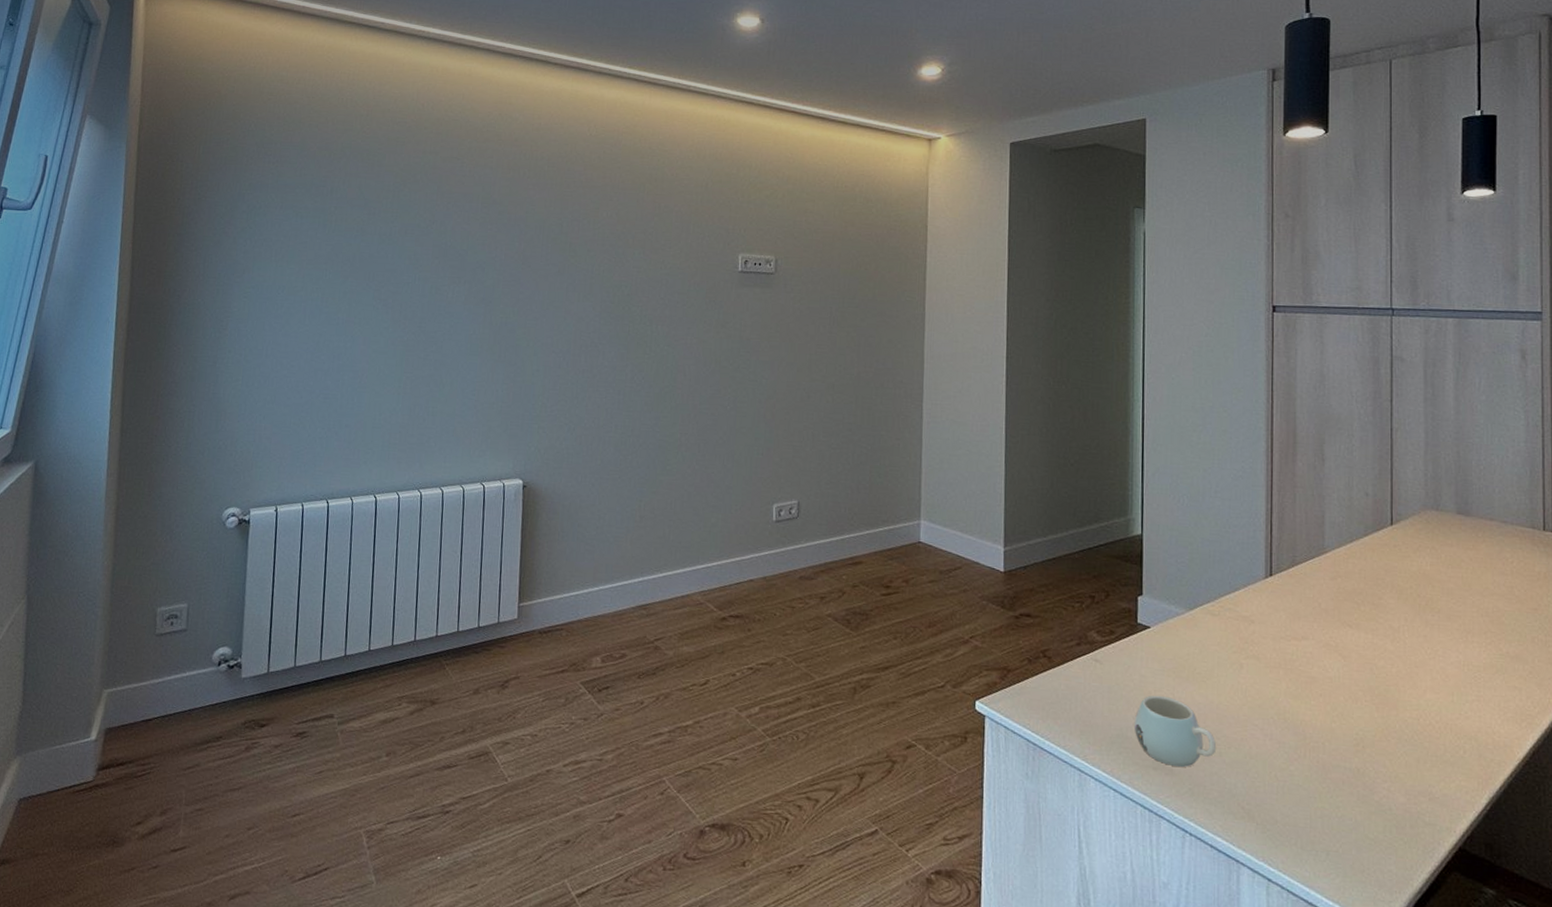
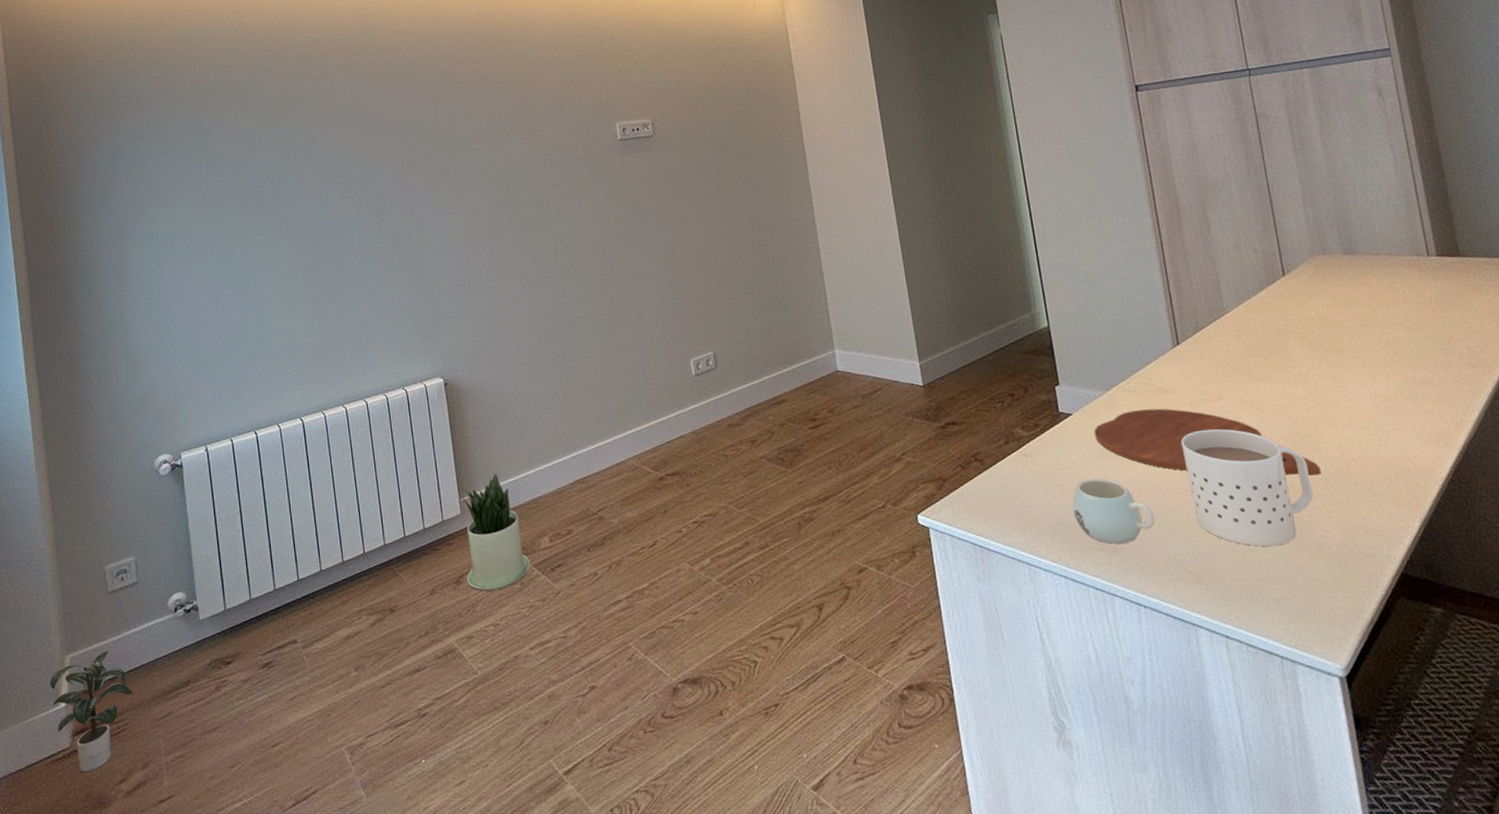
potted plant: none [82,692,165,809] -> present [50,651,135,773]
planter: none [513,585,579,702] -> present [462,474,531,592]
cutting board: none [1169,634,1395,733] -> present [1094,408,1322,475]
mug: none [1256,666,1383,798] -> present [1180,429,1314,547]

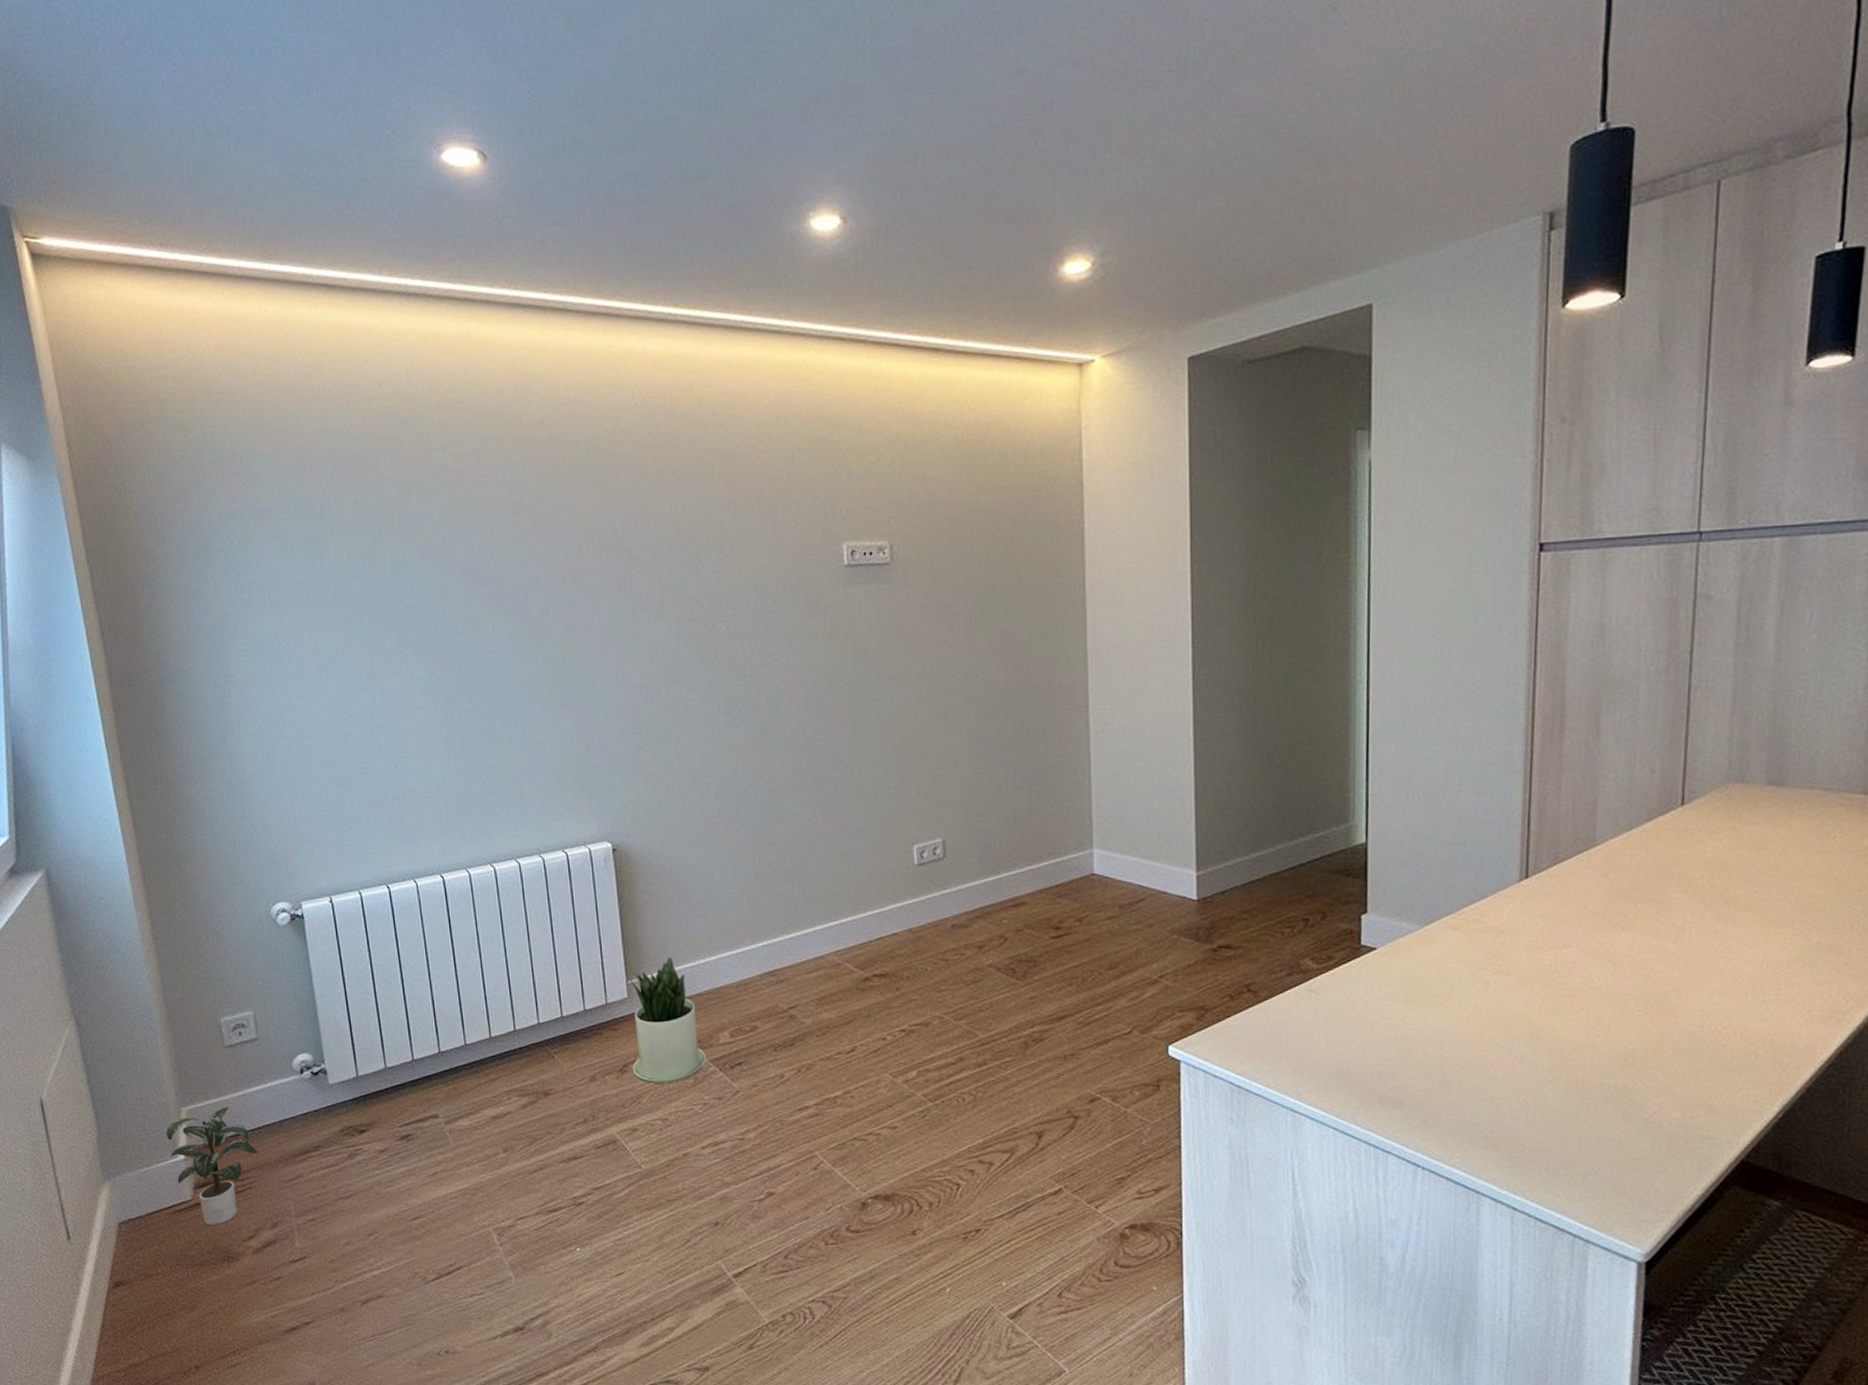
mug: present [1072,478,1156,544] -> none [1356,1023,1456,1098]
cutting board: present [1094,408,1322,475] -> none [1399,951,1673,1044]
mug: present [1180,429,1314,547] -> none [1504,980,1657,1118]

